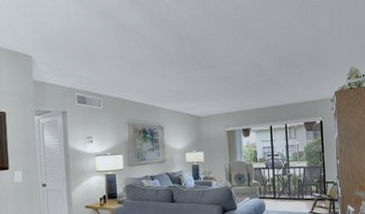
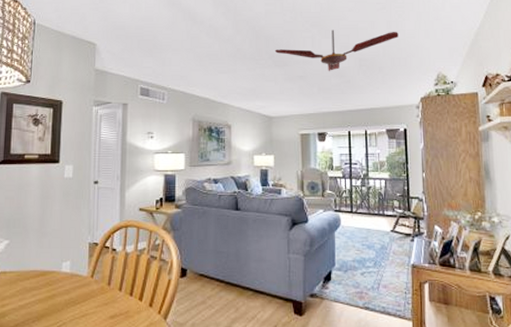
ceiling fan: none [200,30,314,72] -> present [274,30,399,72]

